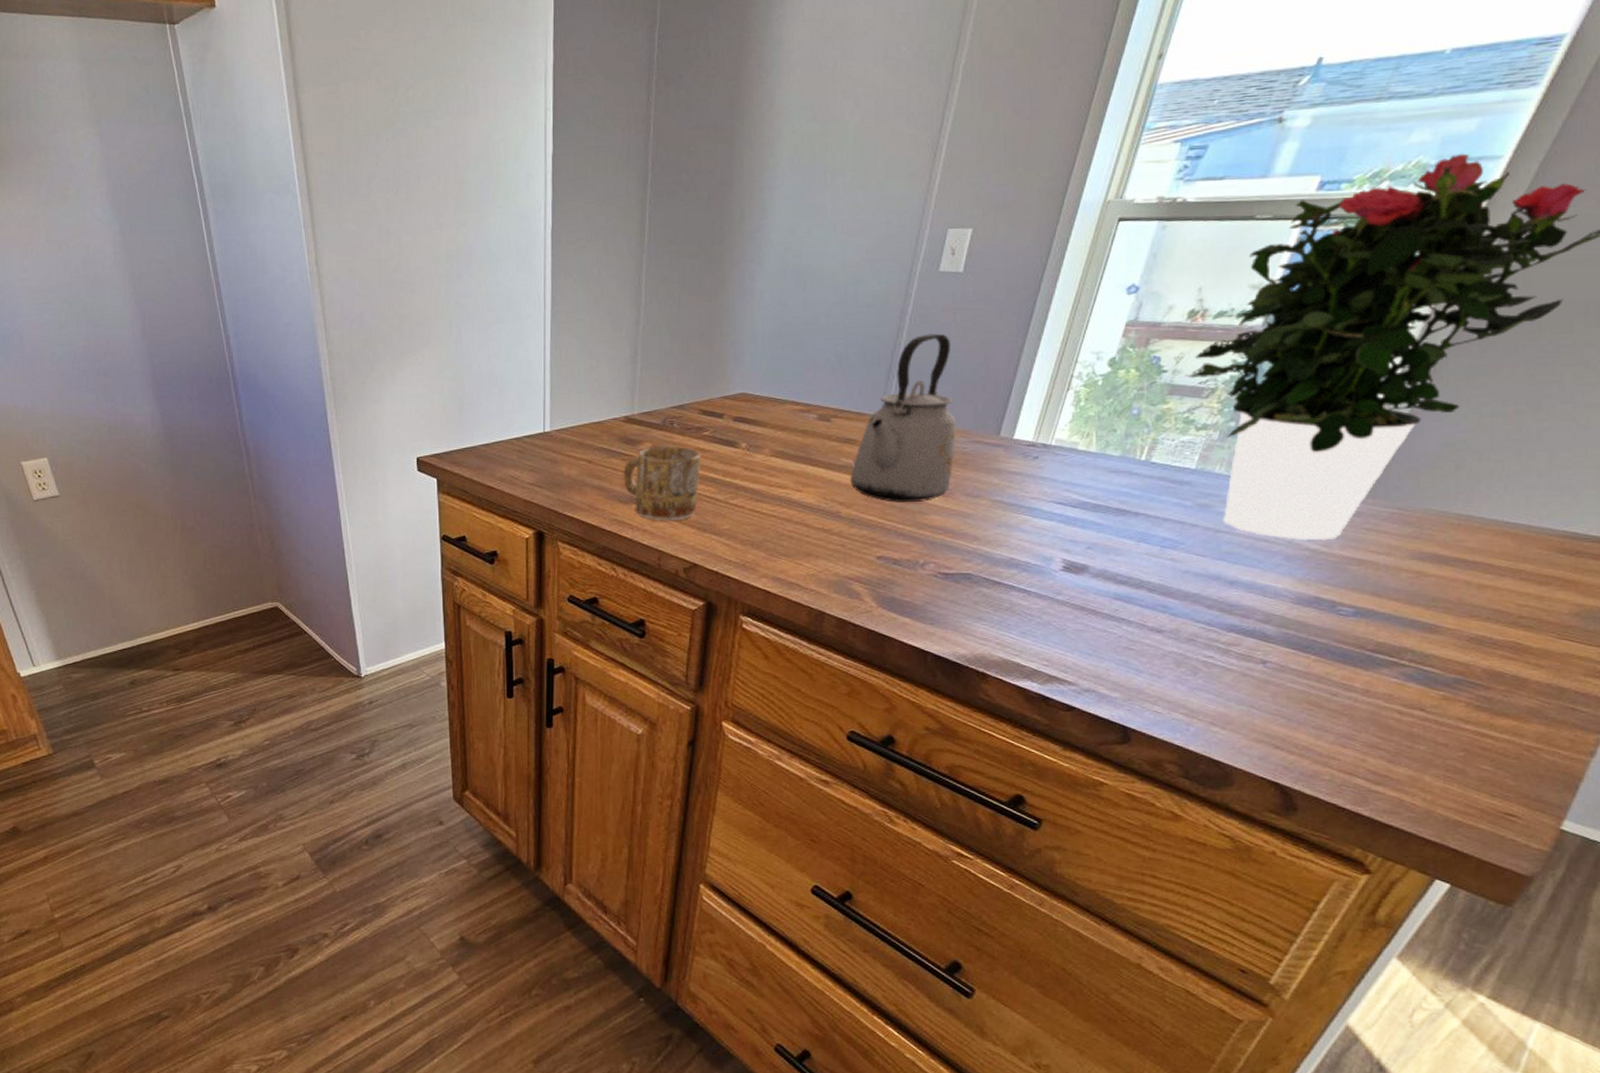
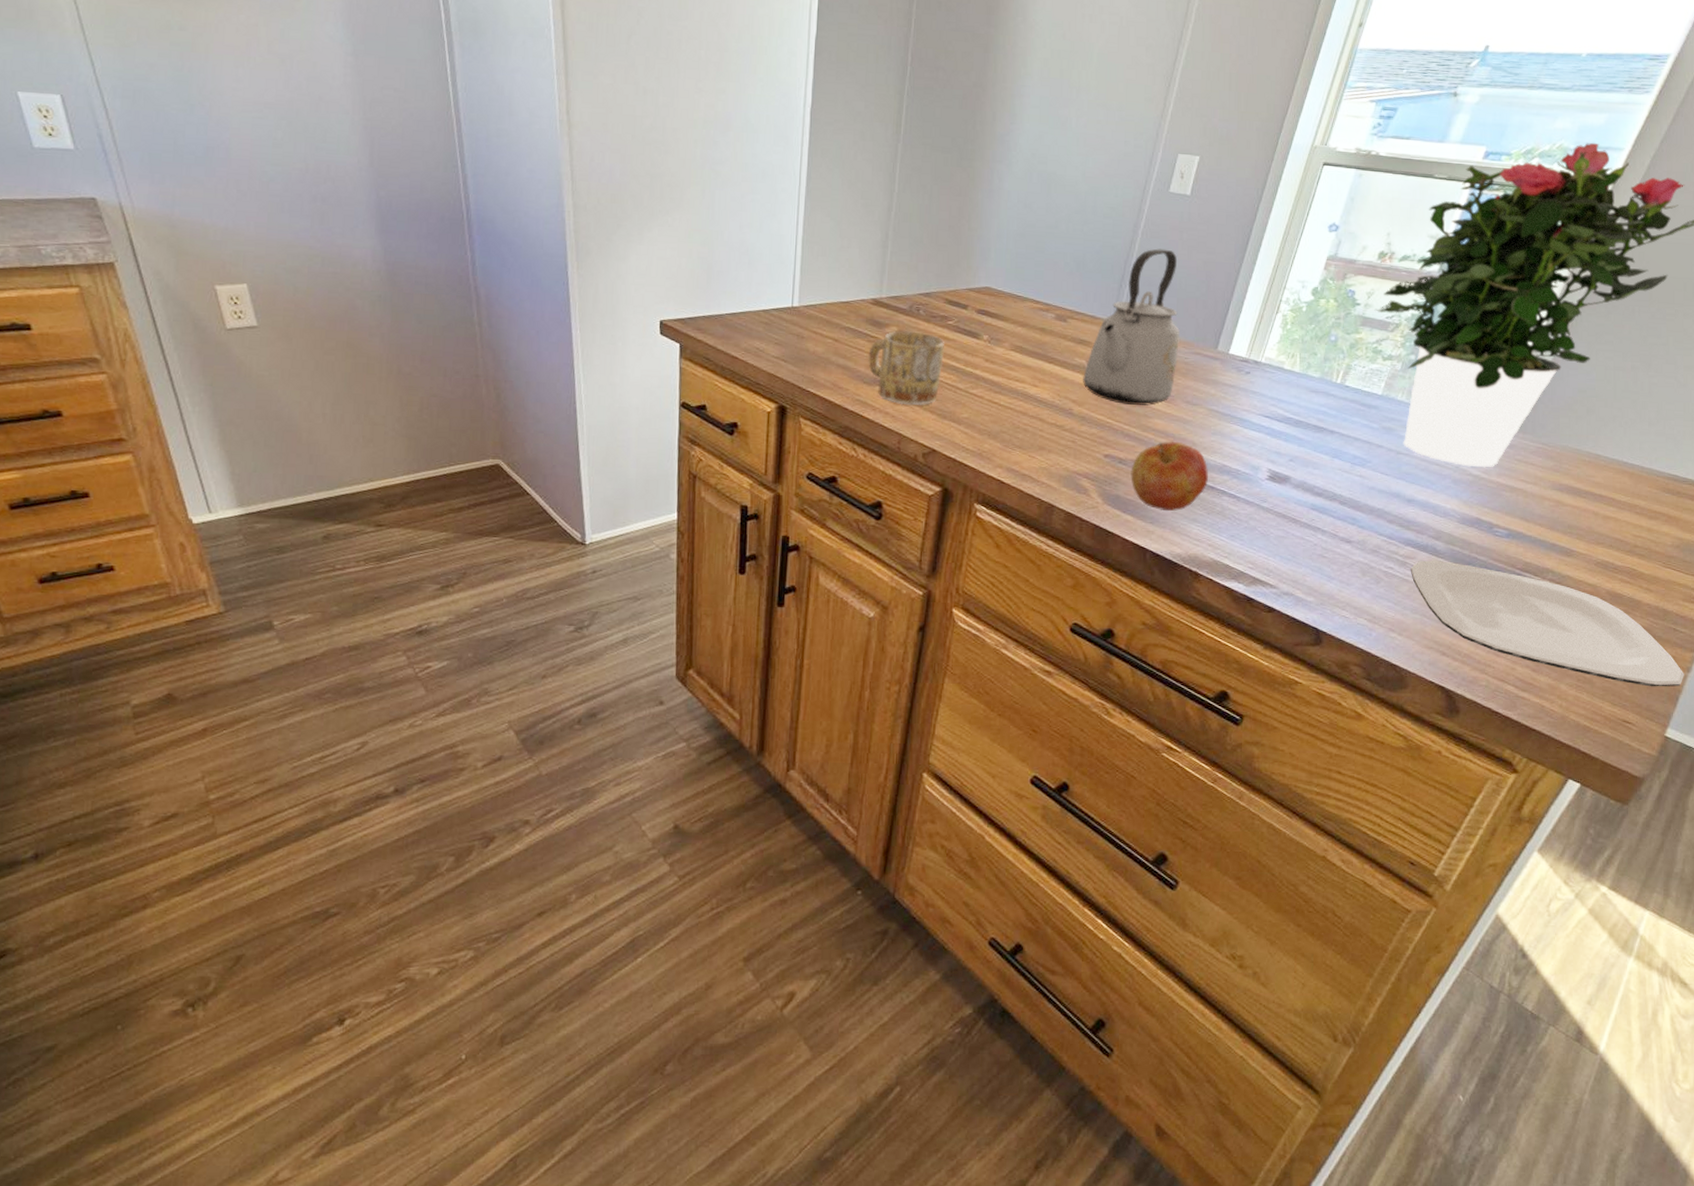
apple: none [907,537,994,611] -> present [1131,441,1208,512]
plate: none [1234,646,1586,775] -> present [1410,560,1684,687]

